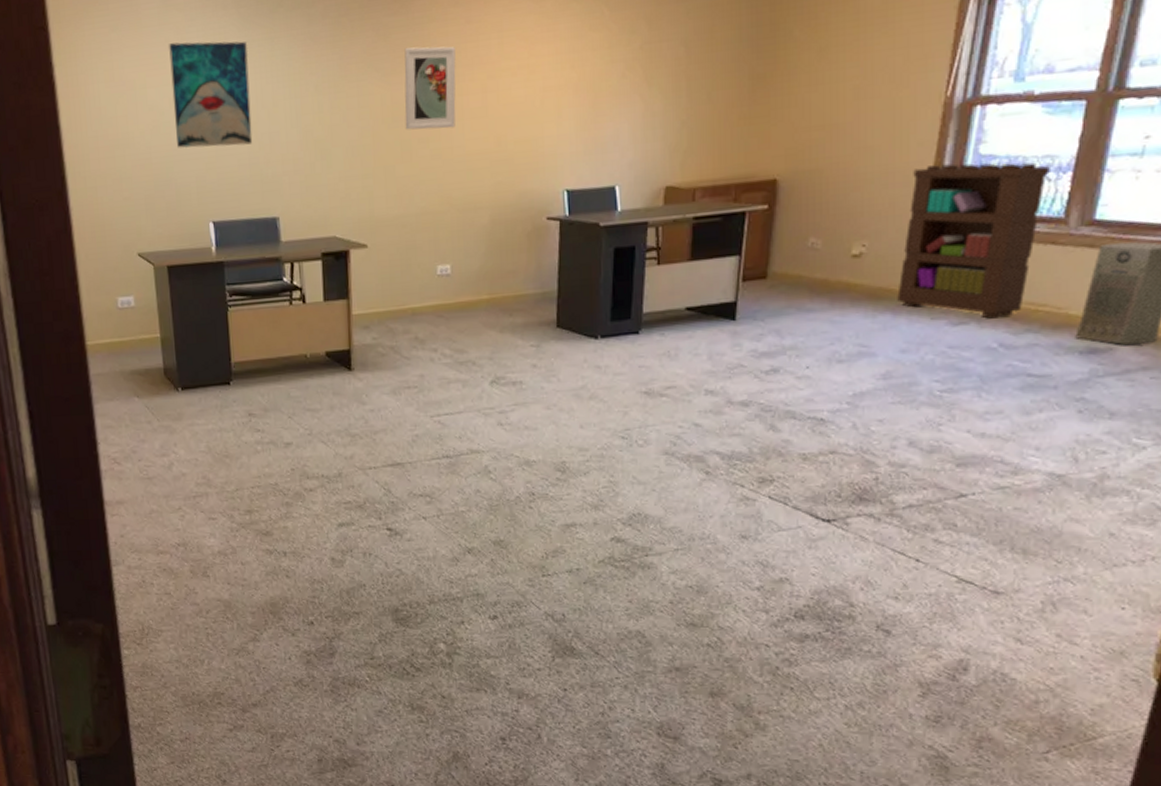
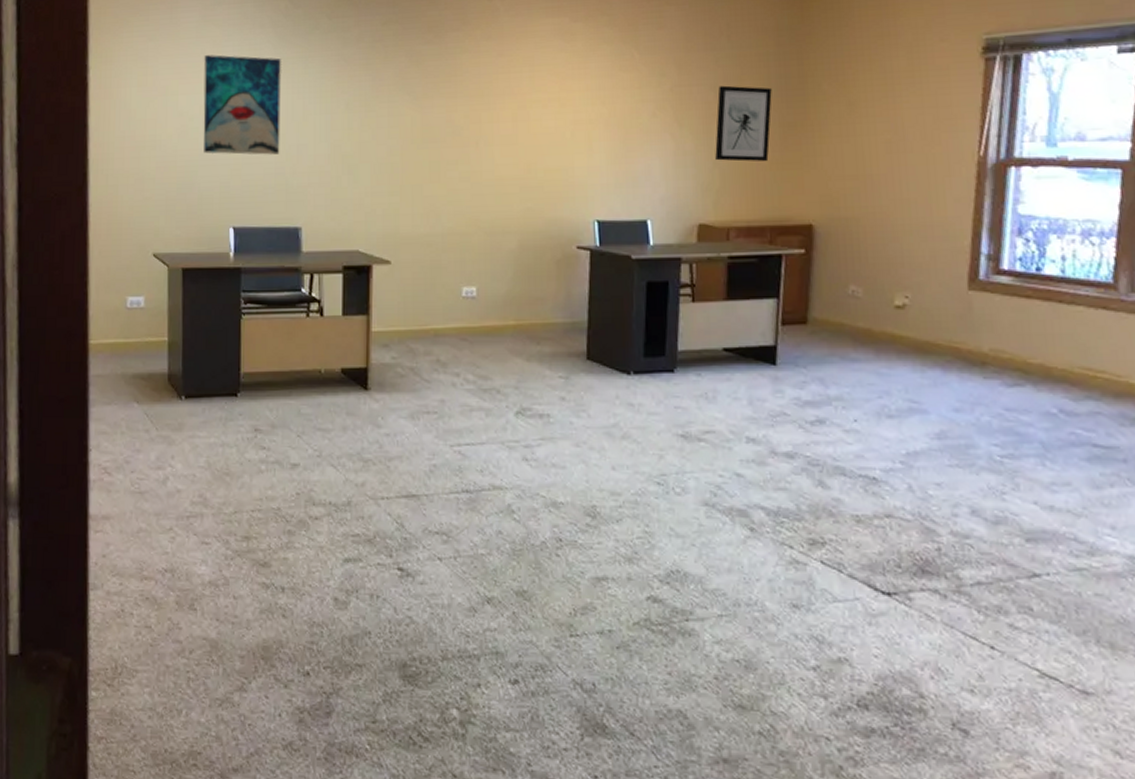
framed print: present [404,46,456,130] -> none [434,74,487,153]
wall art: none [684,38,743,120] -> present [715,85,772,162]
bookshelf: present [897,162,1050,319] -> none [945,221,1093,382]

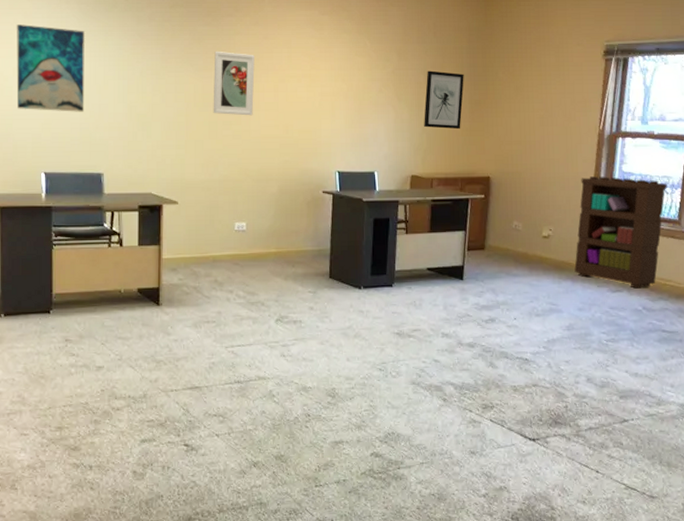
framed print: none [434,74,487,153] -> present [213,52,255,116]
bookshelf: none [945,221,1093,382] -> present [574,176,667,289]

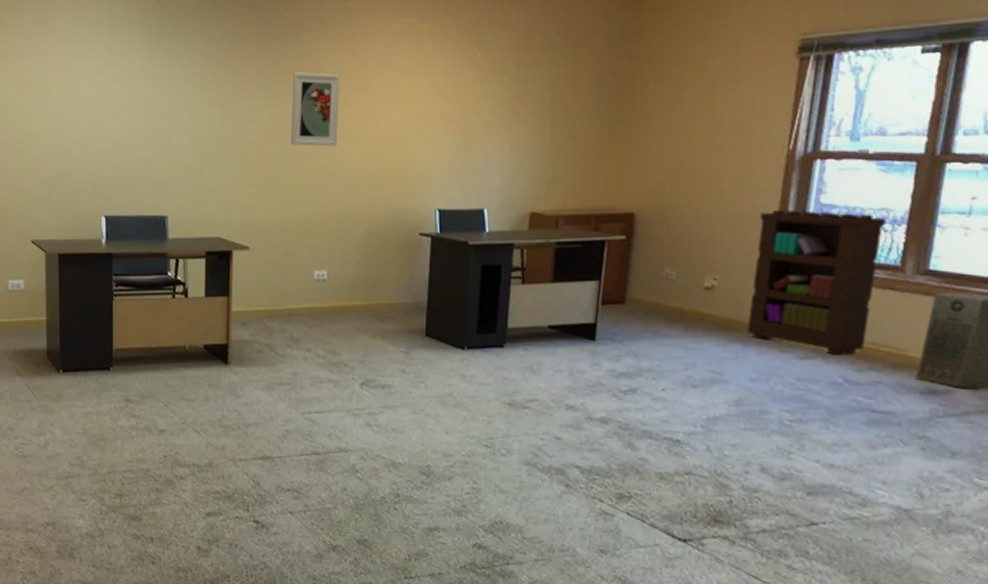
wall art: present [16,24,85,112] -> none [76,53,148,149]
wall art: present [424,70,464,130] -> none [548,83,603,155]

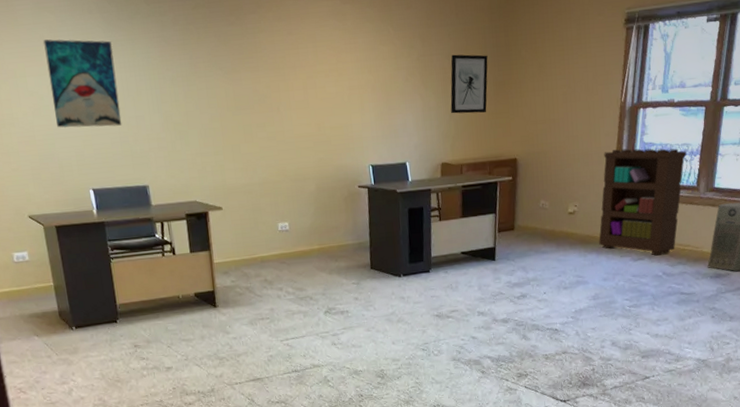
wall art: none [76,53,148,149] -> present [43,39,122,128]
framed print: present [290,72,340,147] -> none [241,51,285,117]
wall art: none [548,83,603,155] -> present [450,54,488,114]

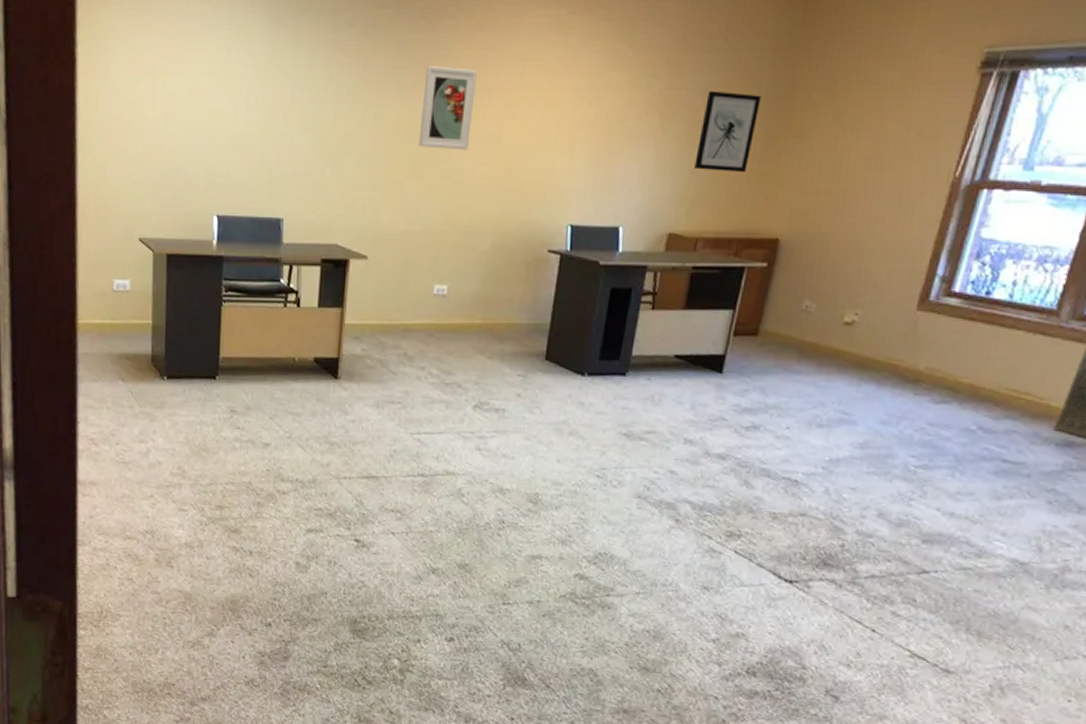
wall art: present [43,39,122,128] -> none [190,33,271,143]
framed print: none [241,51,285,117] -> present [418,66,477,150]
bookshelf: present [599,148,687,256] -> none [883,243,1049,401]

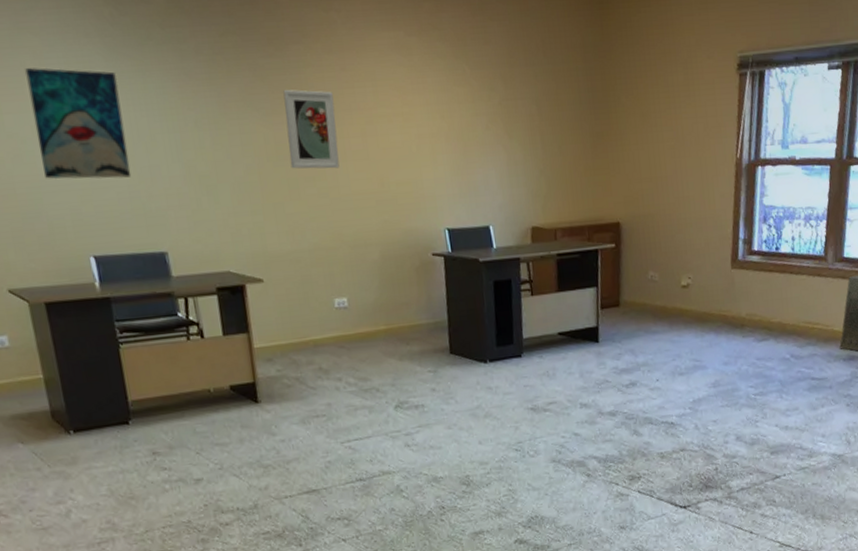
wall art: none [190,33,271,143] -> present [25,68,132,179]
wall art: present [694,90,761,173] -> none [539,99,584,169]

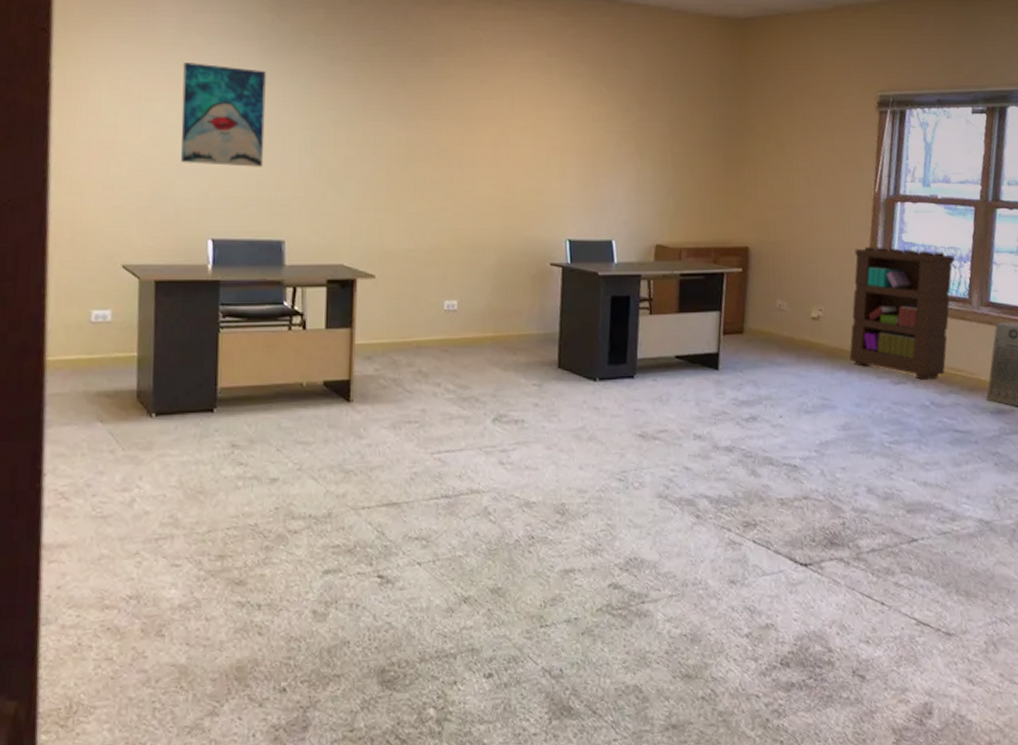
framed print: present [283,89,340,169] -> none [419,97,470,173]
bookshelf: none [717,212,812,335] -> present [849,247,955,380]

